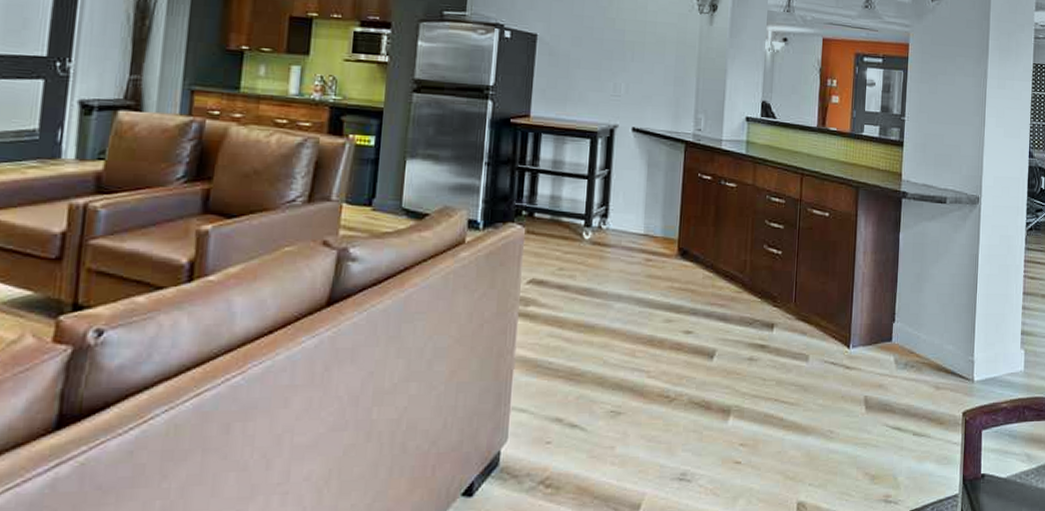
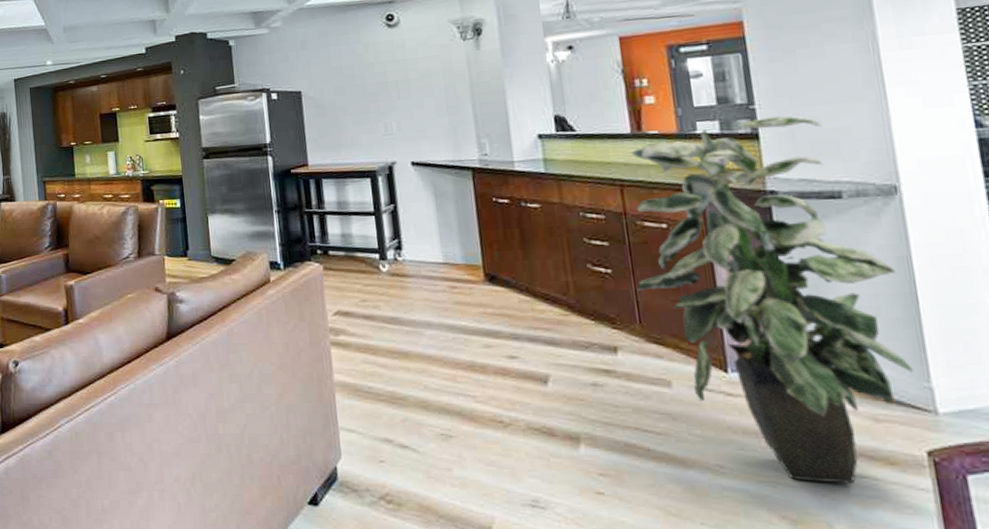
indoor plant: none [797,128,968,442] -> present [632,115,915,484]

